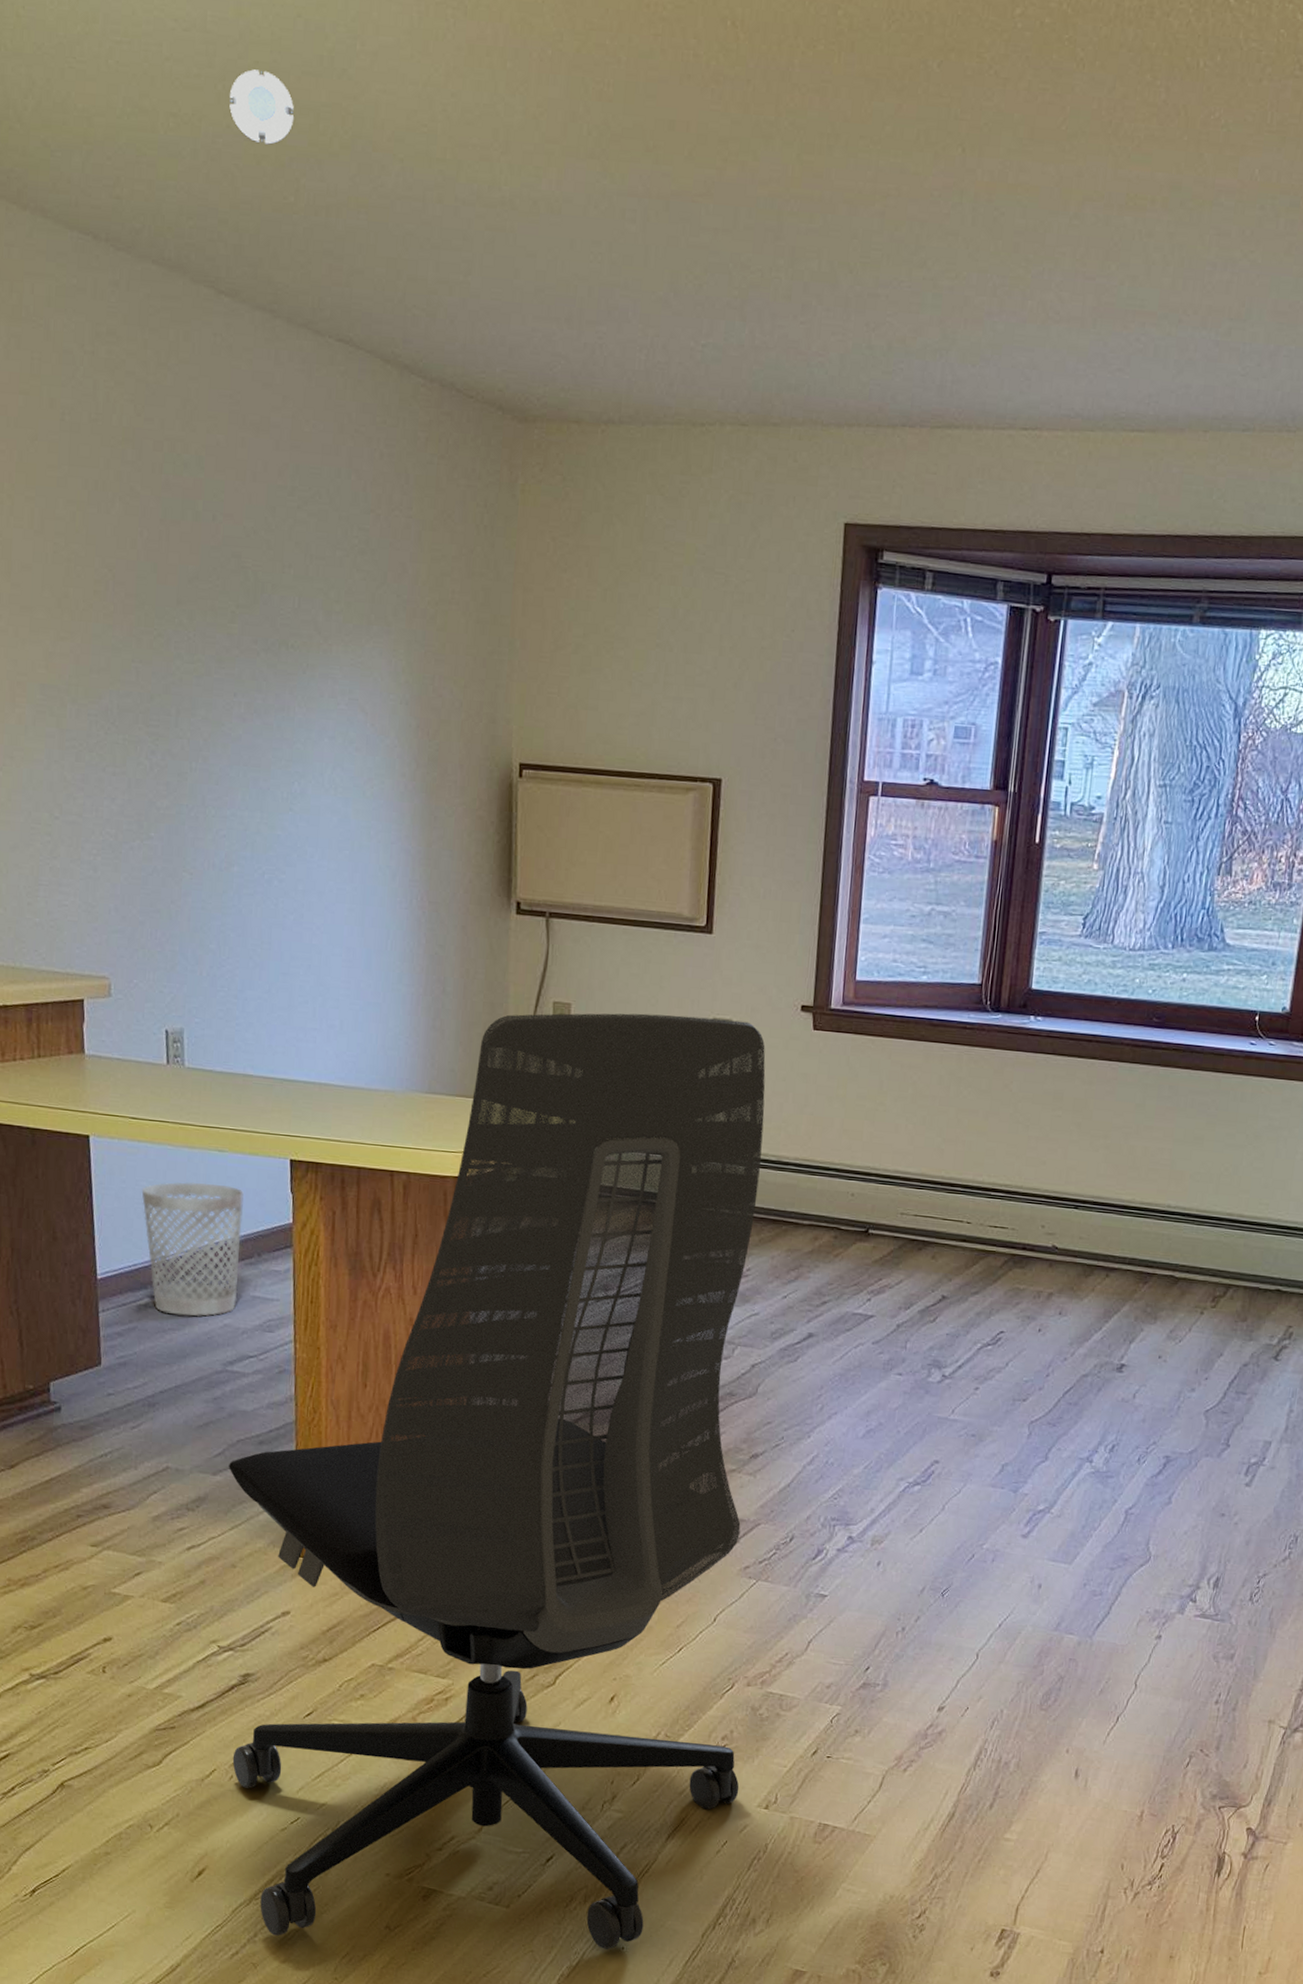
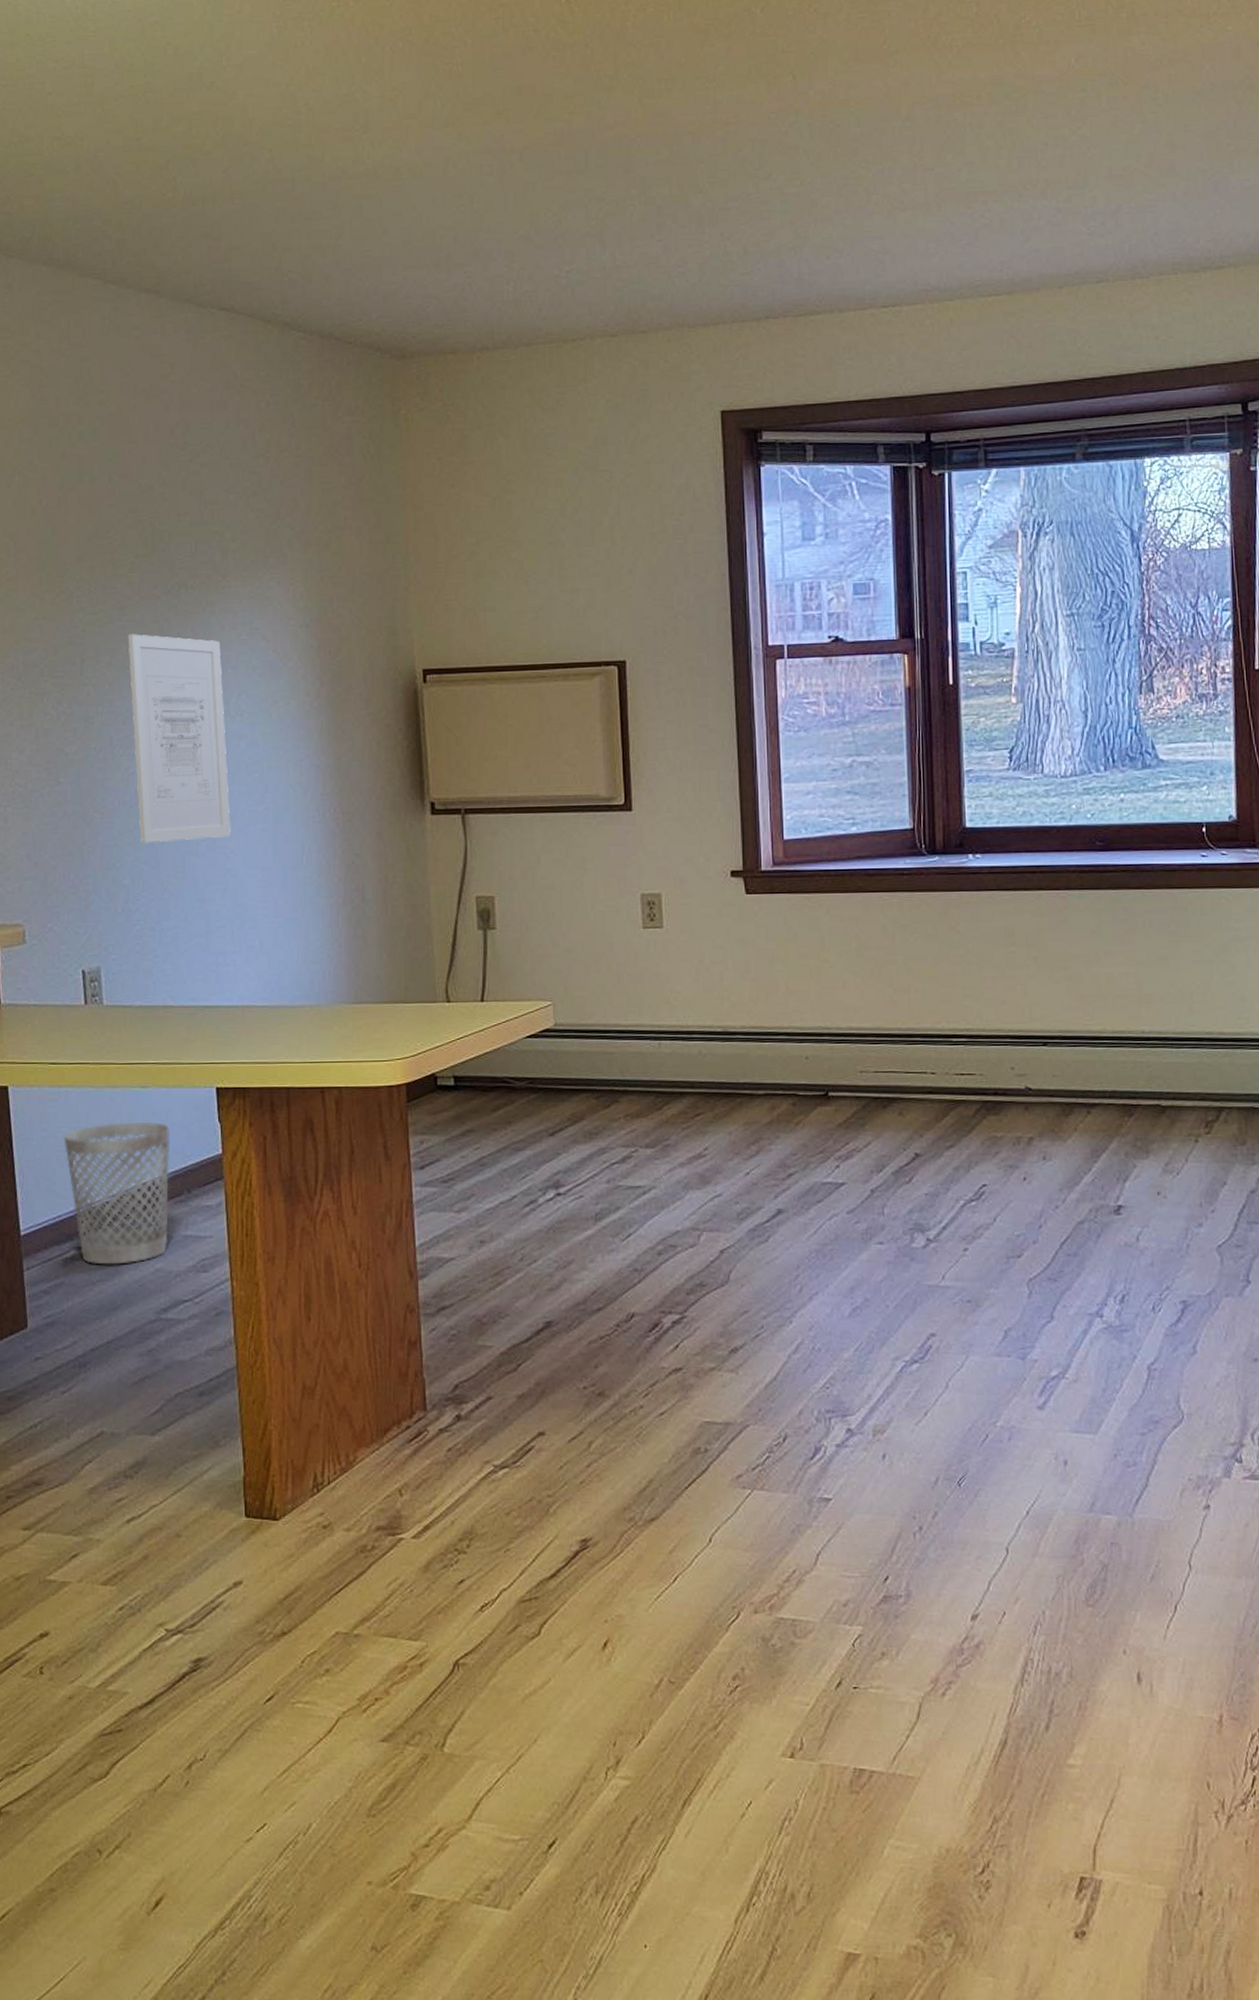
wall art: none [225,689,319,913] -> present [128,634,231,844]
smoke detector: present [229,69,294,145] -> none [108,92,168,153]
office chair: present [229,1013,766,1949] -> none [168,894,759,1972]

